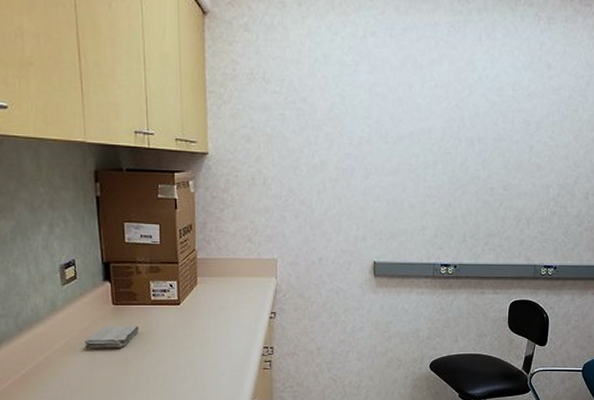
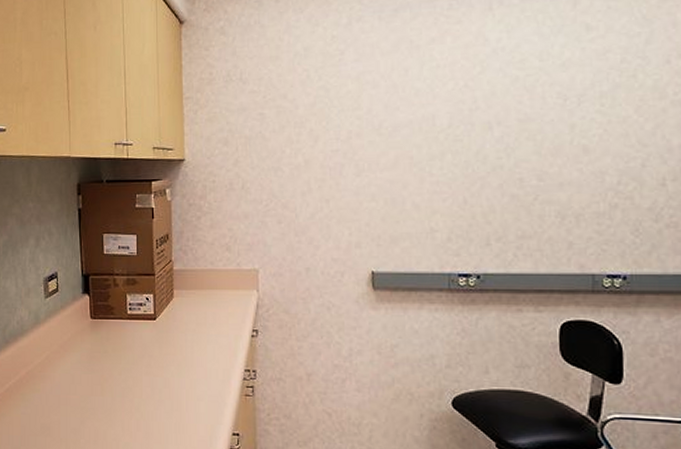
washcloth: present [84,326,139,349] -> none [63,341,115,365]

